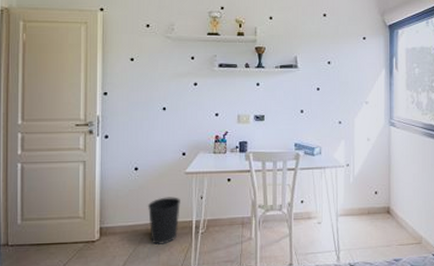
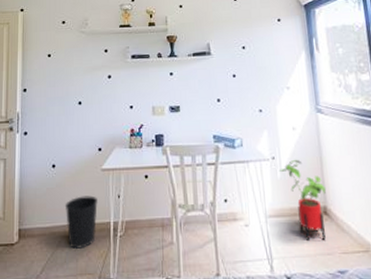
house plant: none [353,166,390,235] -> present [280,159,326,240]

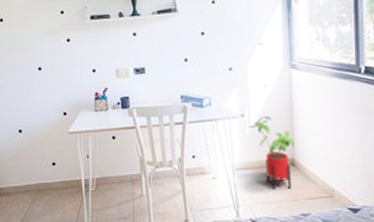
wastebasket: present [64,195,98,249] -> none [35,157,69,203]

